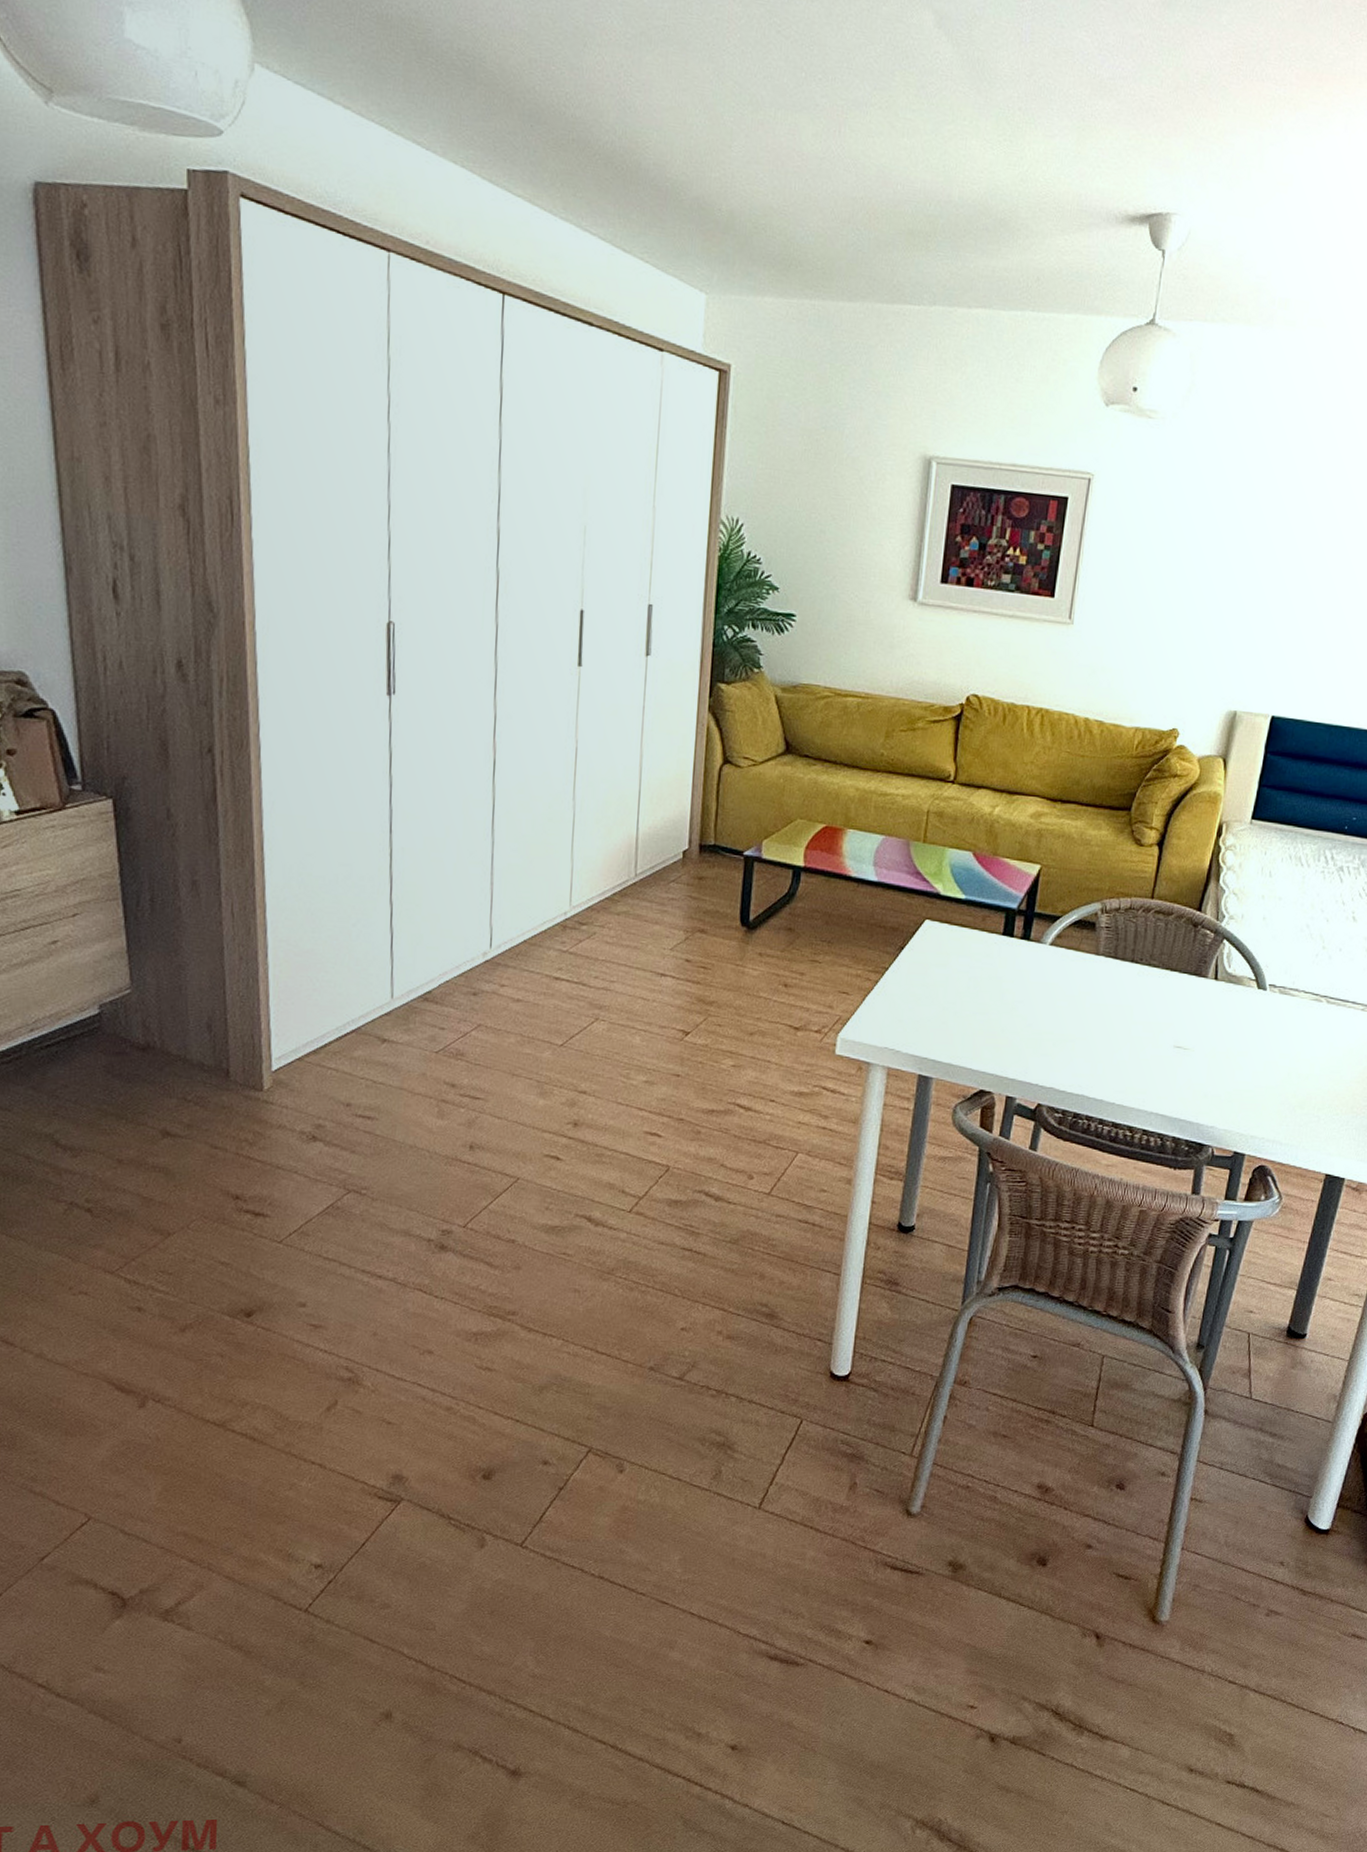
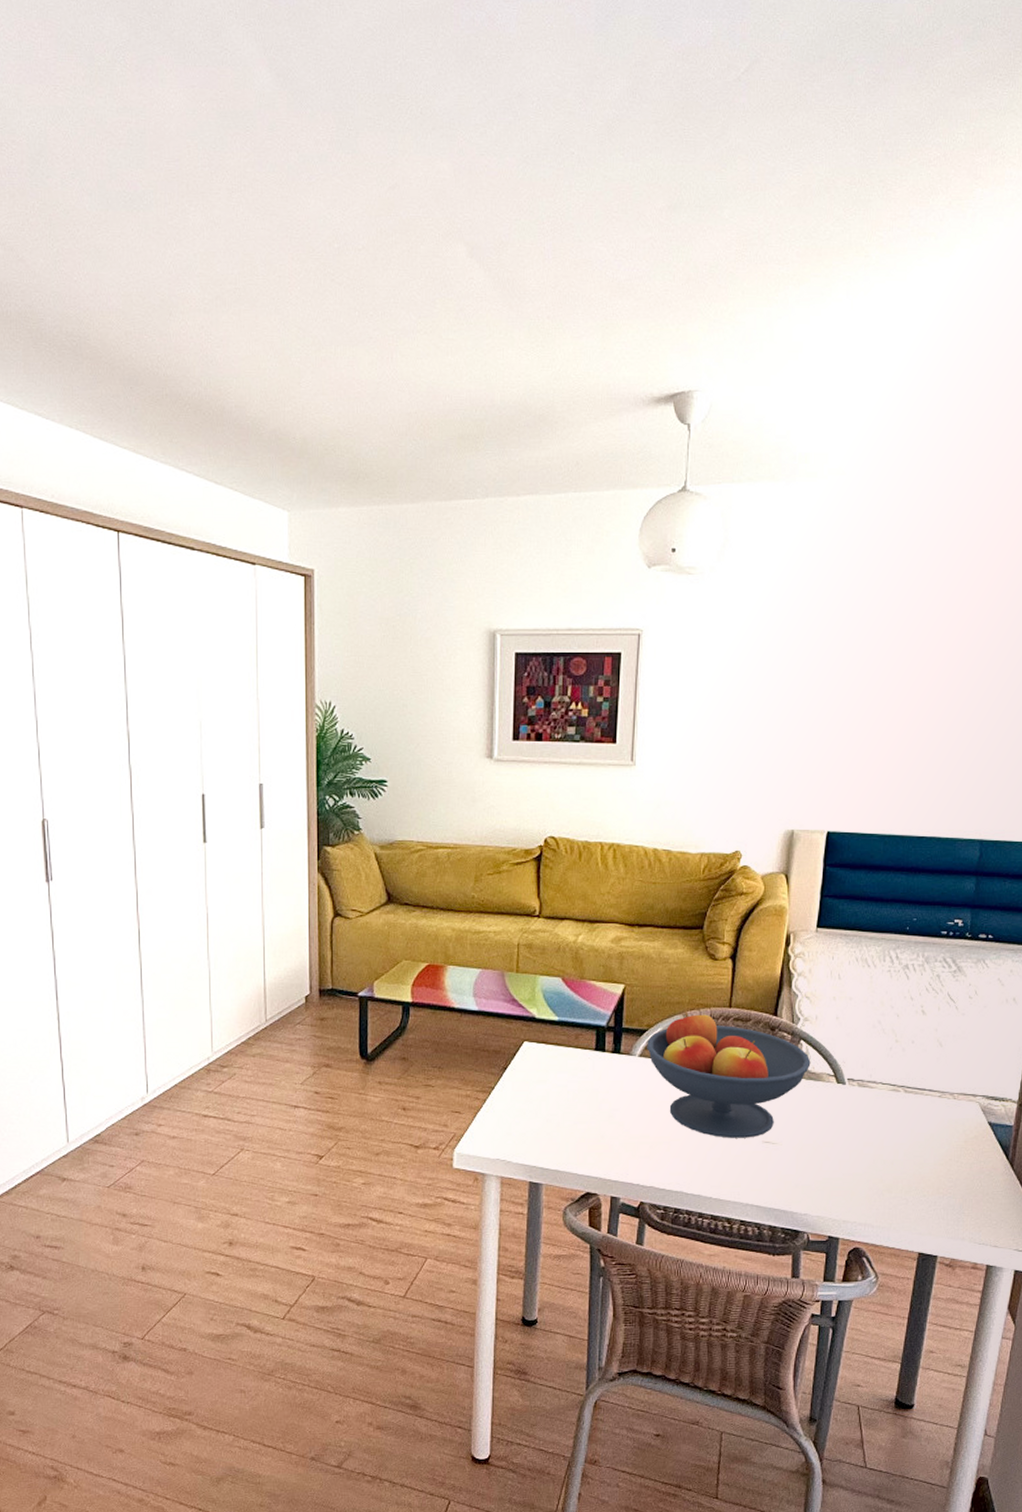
fruit bowl: none [1059,898,1232,1042] -> present [647,1010,811,1138]

